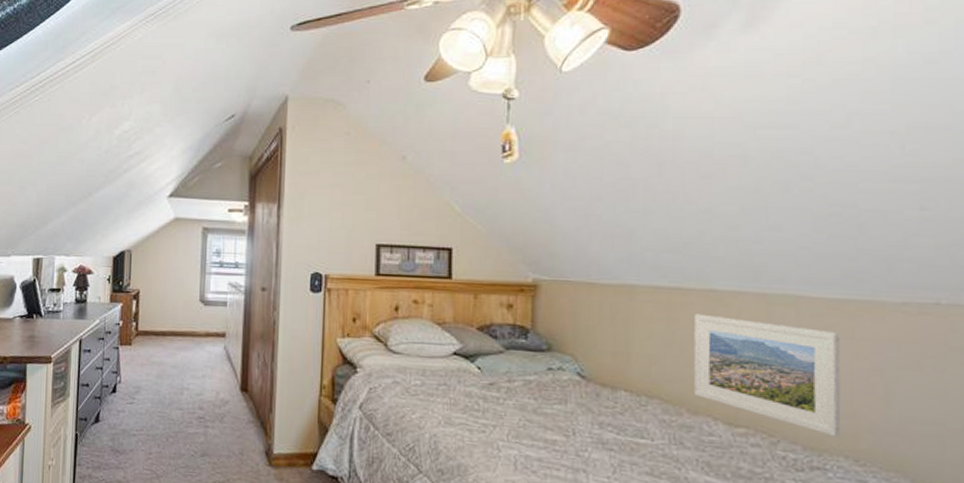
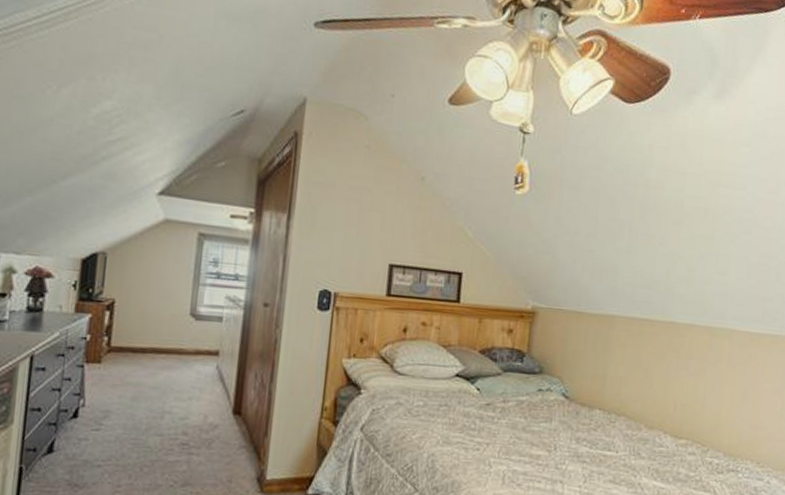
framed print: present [693,313,841,437] -> none [652,342,757,445]

